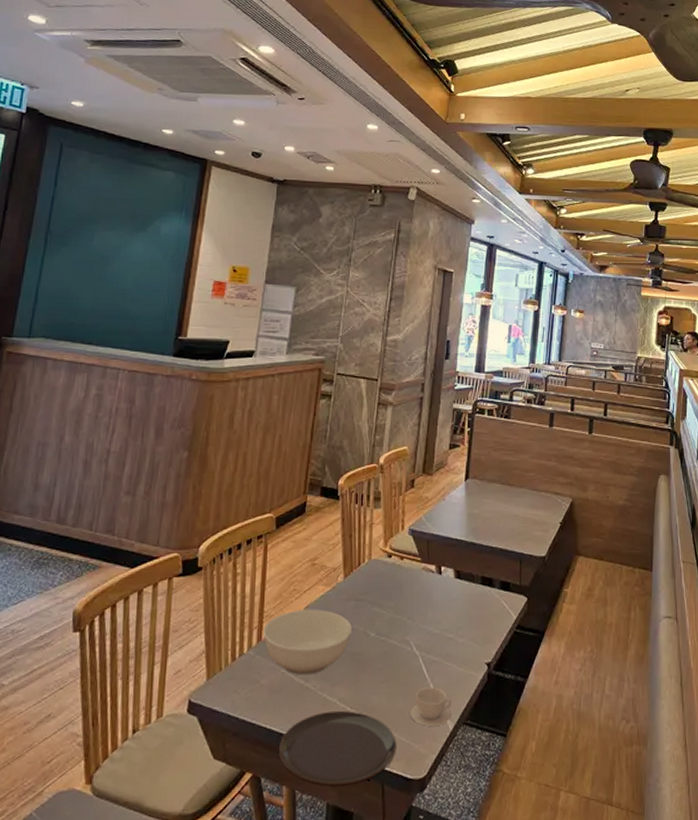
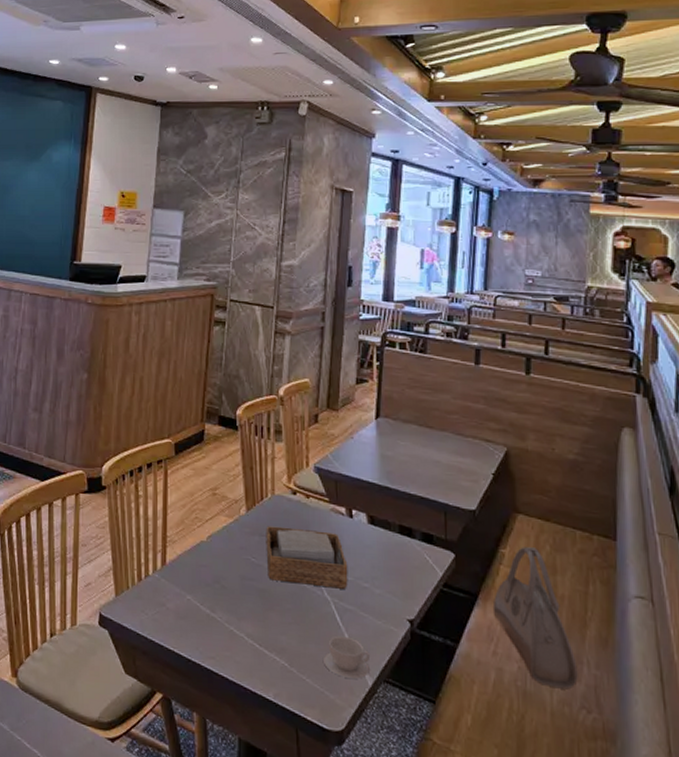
bowl: present [263,609,353,675] -> none [167,538,258,606]
plate: present [279,710,397,787] -> none [188,645,310,725]
napkin holder: none [361,589,436,643] -> present [266,526,348,589]
handbag: none [556,584,620,706] -> present [492,547,578,690]

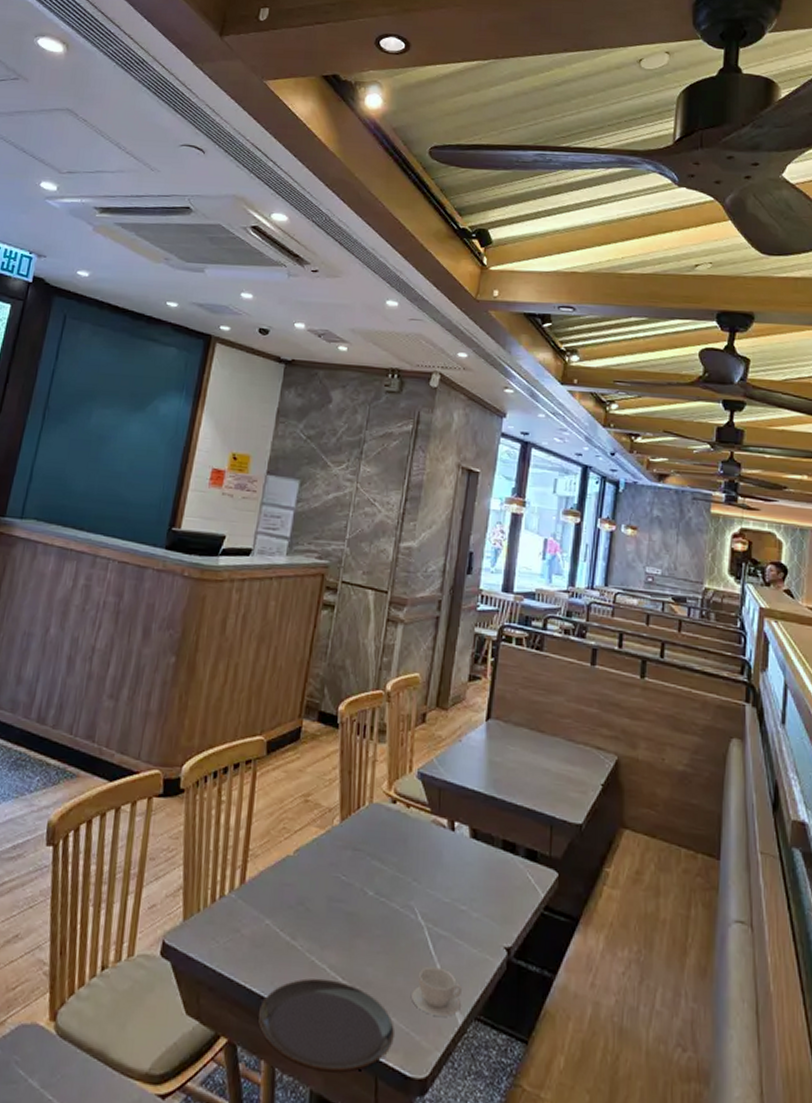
plate: none [188,645,310,725] -> present [259,978,394,1073]
napkin holder: present [266,526,348,589] -> none [358,838,446,913]
handbag: present [492,547,578,690] -> none [593,865,675,1026]

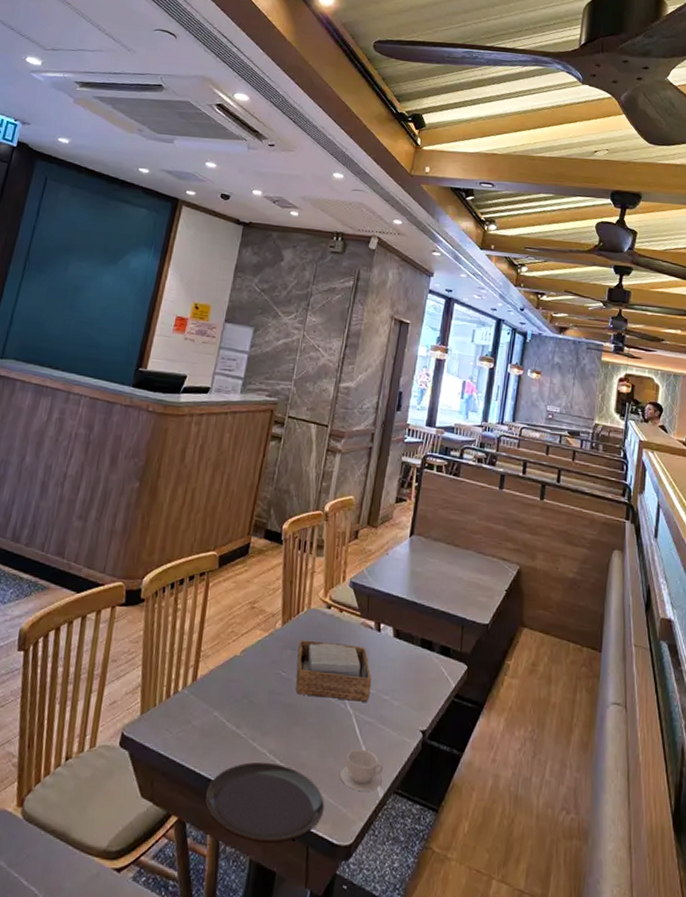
napkin holder: none [358,838,446,913] -> present [296,640,372,702]

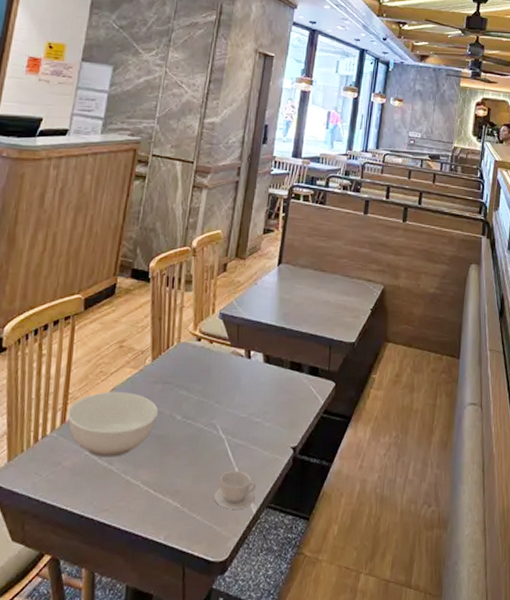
bowl: none [198,652,287,722] -> present [67,391,159,458]
plate: present [206,761,324,843] -> none [79,493,199,570]
napkin holder: present [296,640,372,702] -> none [167,373,243,427]

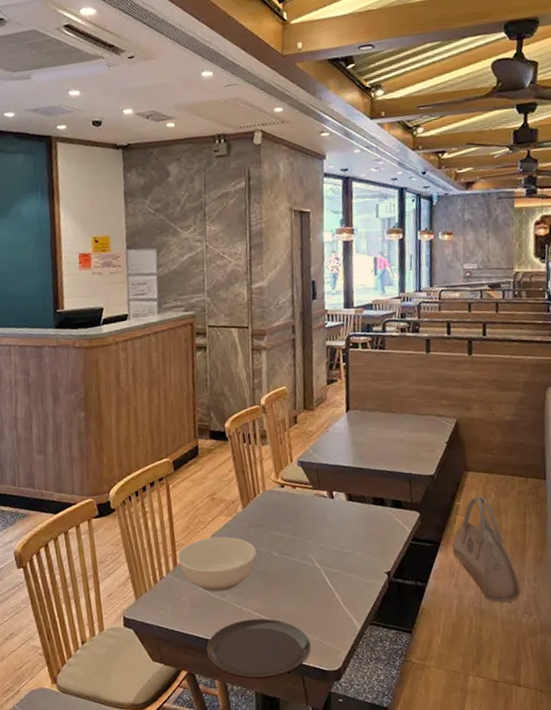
plate: none [79,493,199,570] -> present [206,618,311,680]
teacup: present [213,470,256,509] -> none [318,595,358,628]
handbag: none [362,371,423,490] -> present [452,496,521,603]

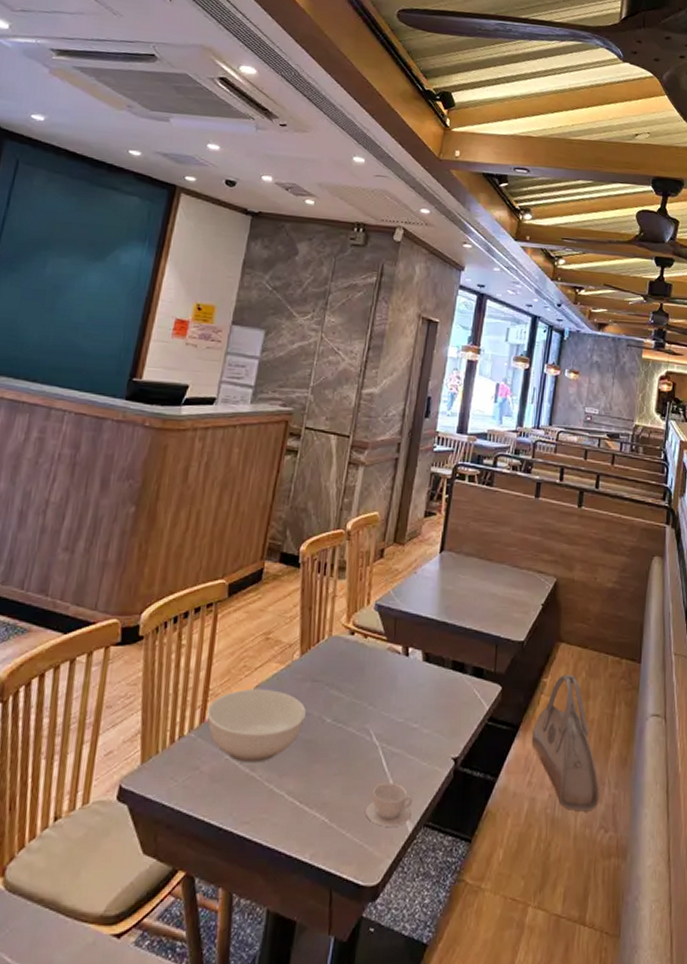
plate: present [206,618,311,680] -> none [217,804,349,891]
teacup: none [318,595,358,628] -> present [364,782,412,827]

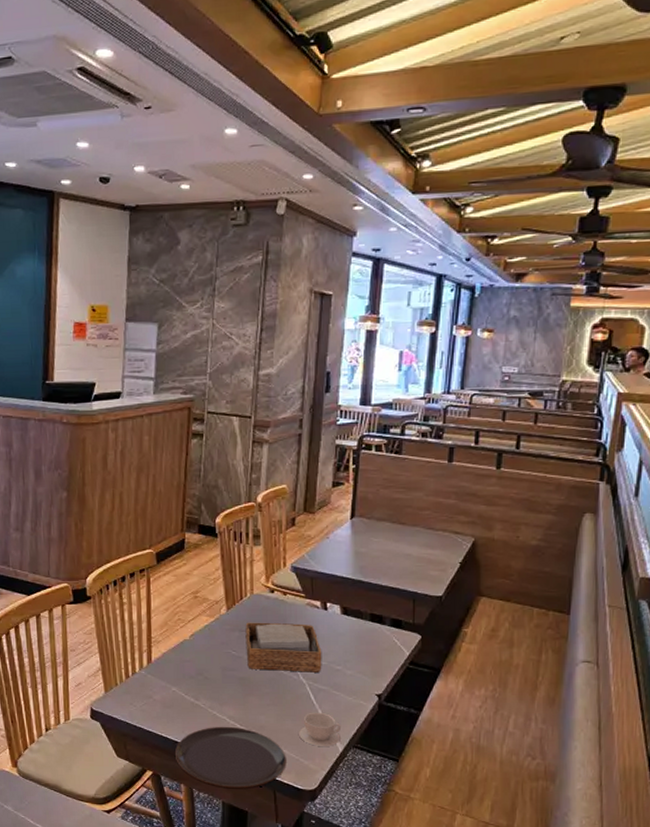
bowl: present [207,688,307,763] -> none [152,637,238,694]
plate: none [217,804,349,891] -> present [175,726,286,789]
napkin holder: none [316,670,400,732] -> present [245,622,322,673]
handbag: present [531,675,600,812] -> none [453,625,526,742]

